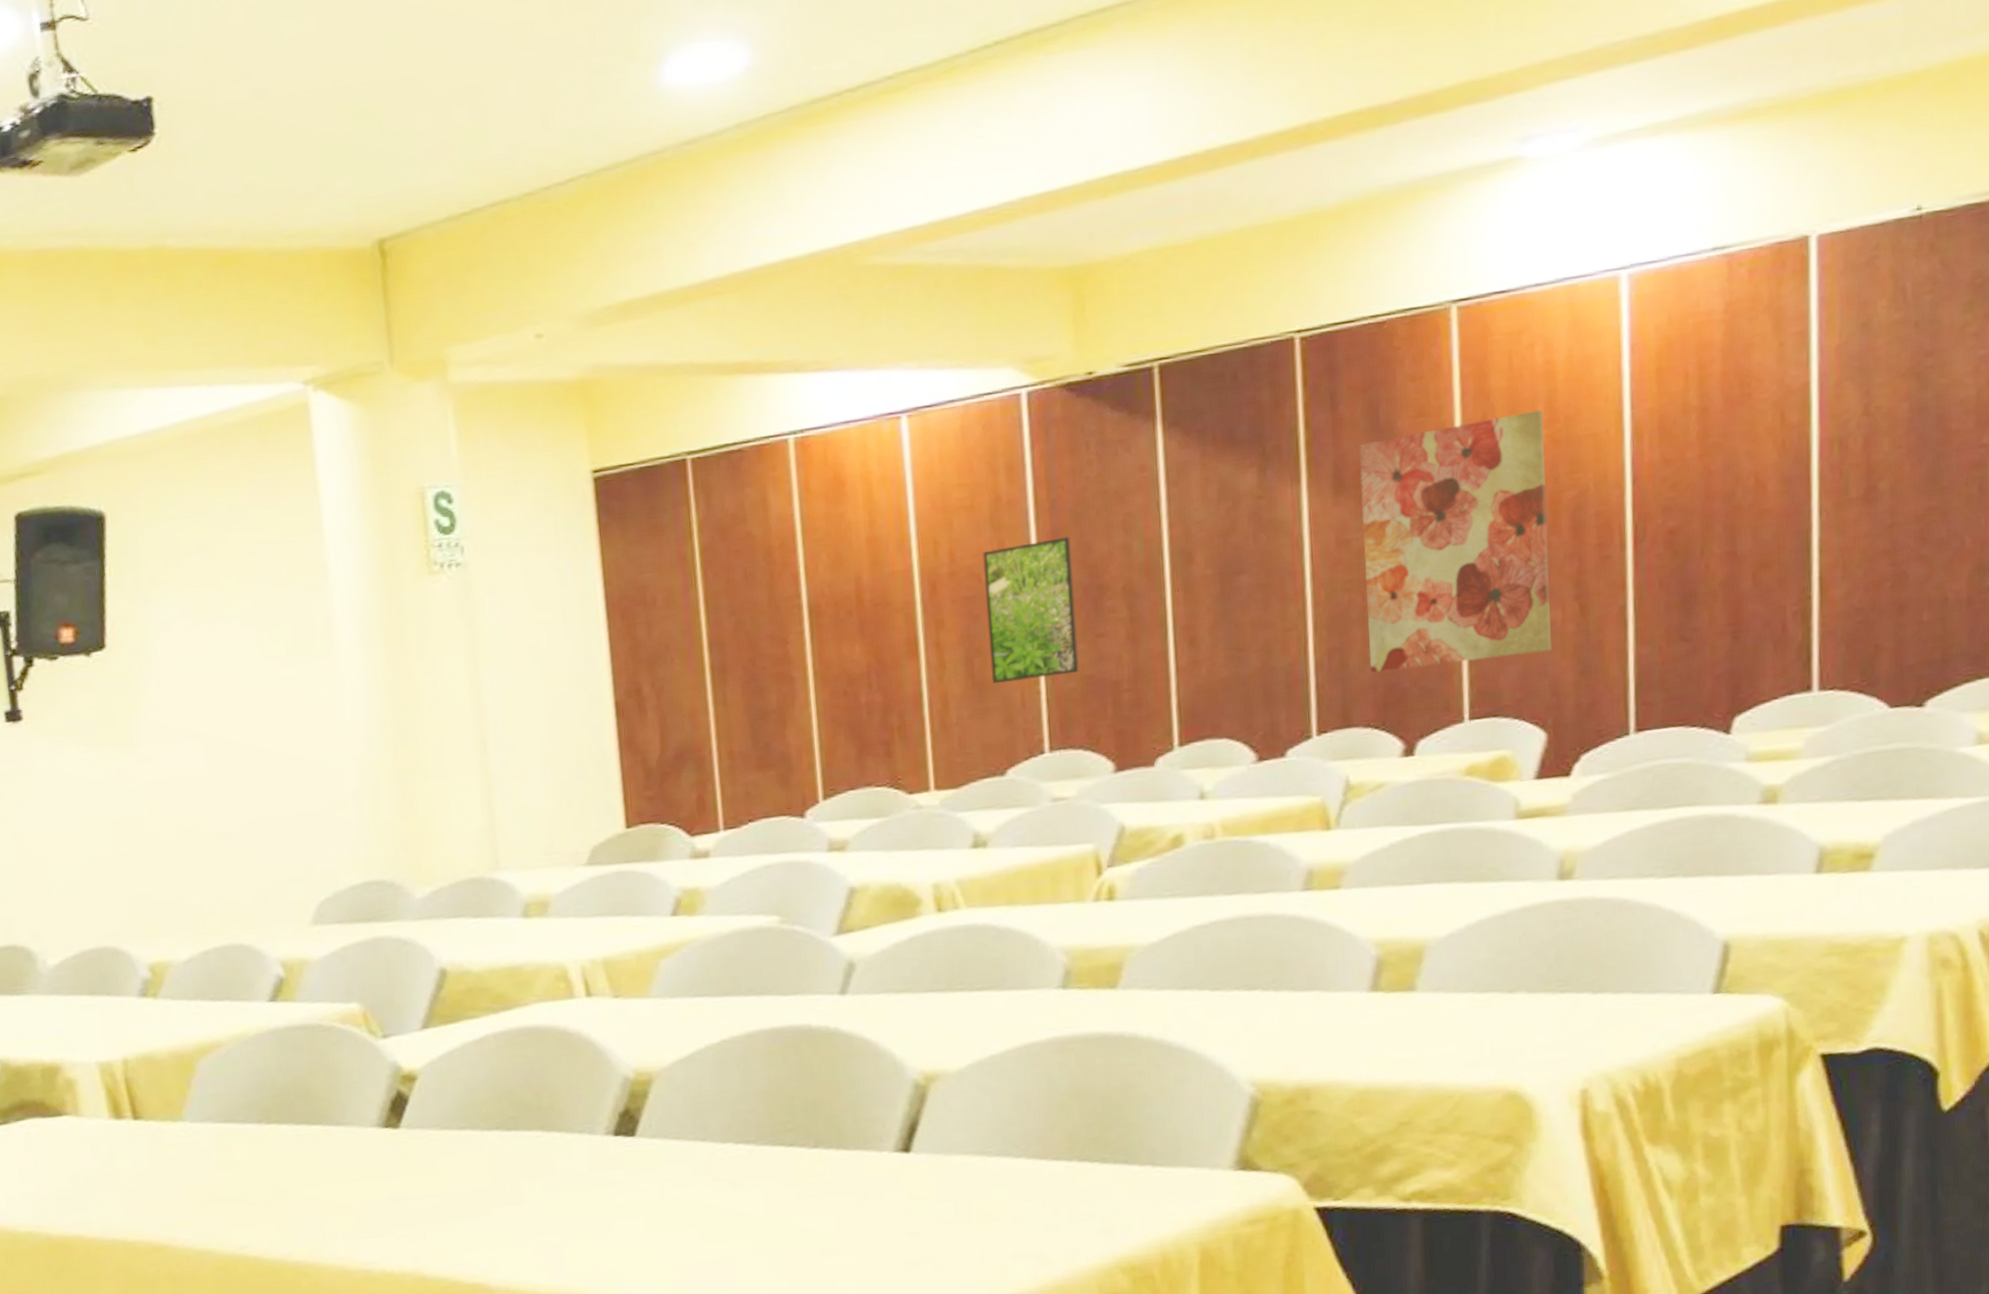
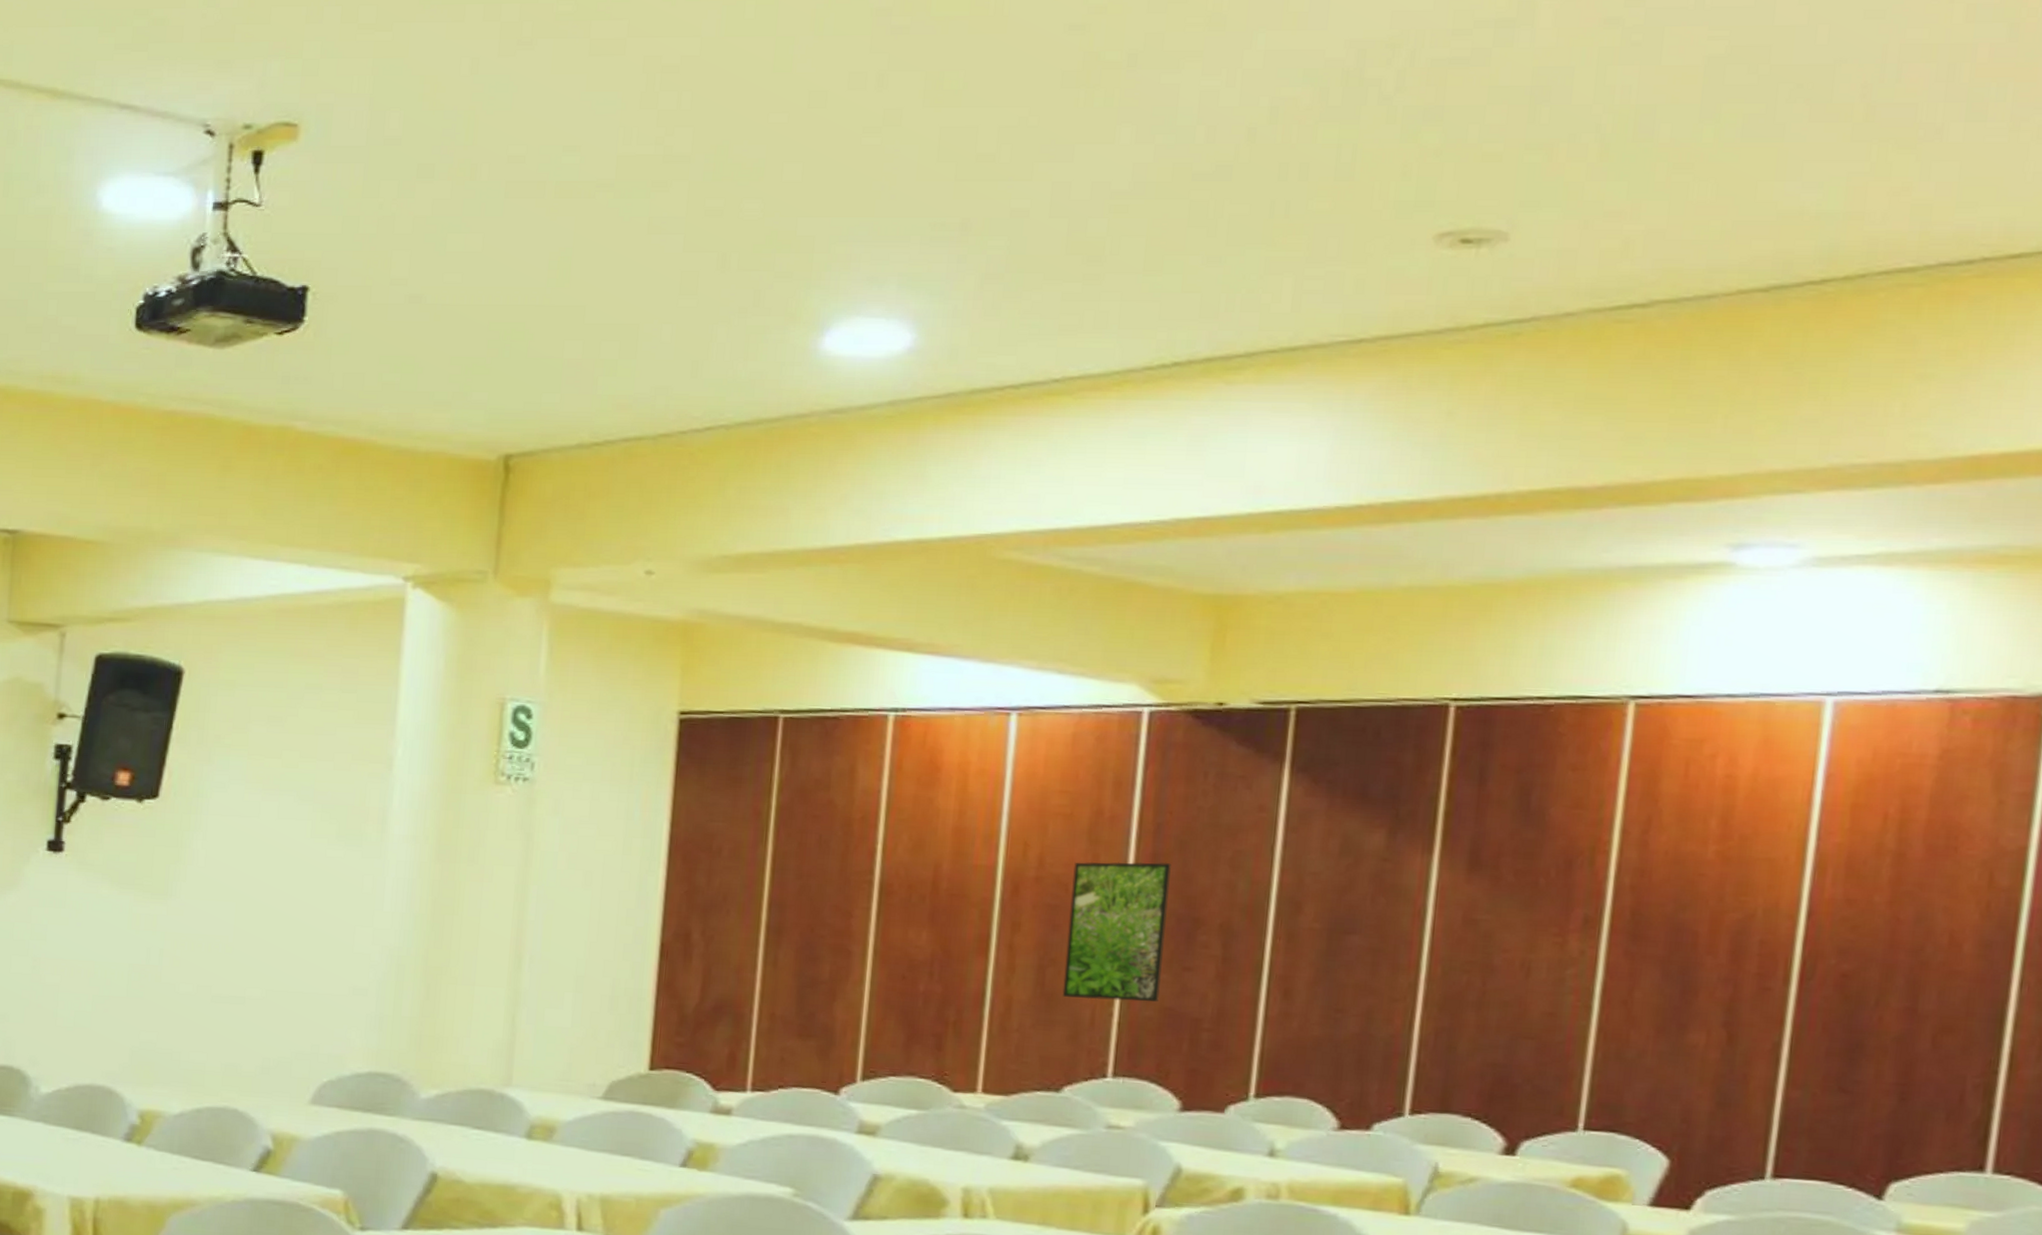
wall art: present [1359,409,1551,673] -> none [1479,822,1717,1075]

